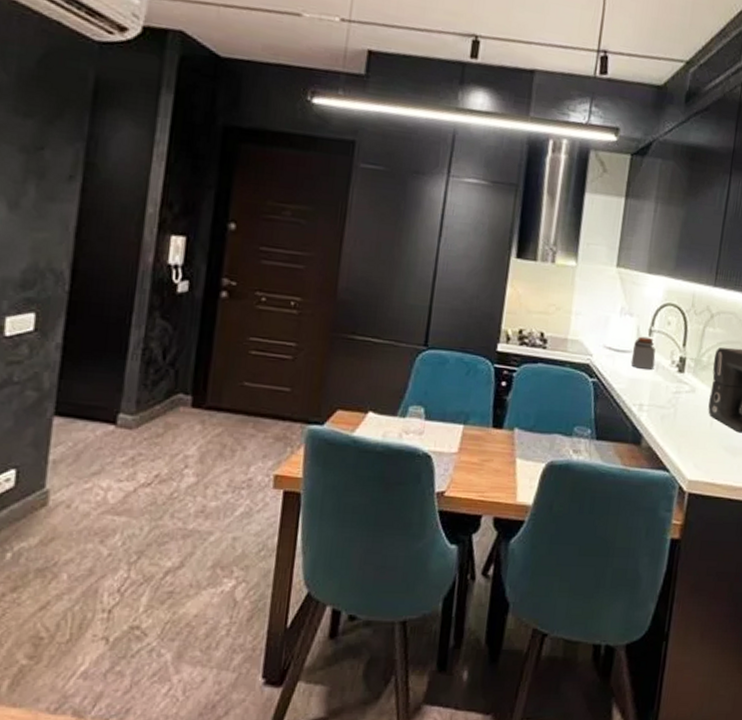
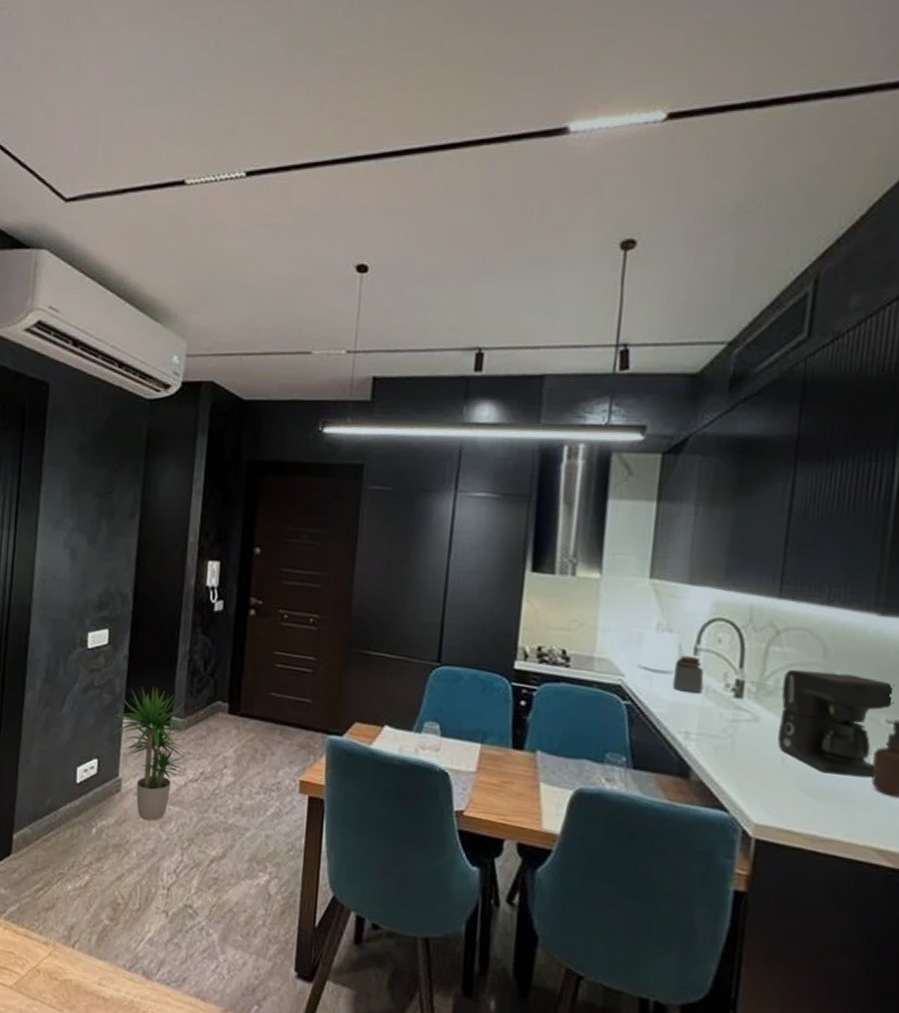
potted plant: none [39,380,142,535] -> present [114,687,189,820]

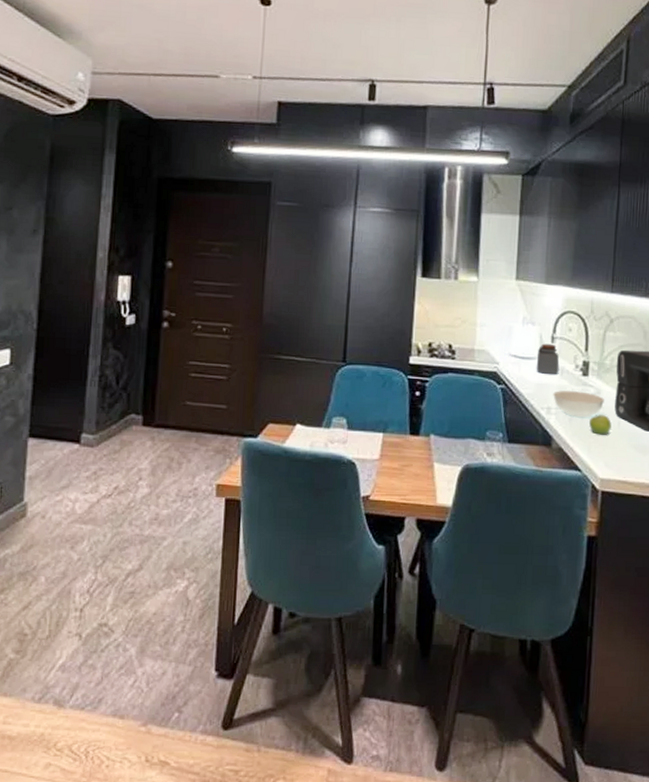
potted plant: present [114,687,189,820] -> none [17,405,102,542]
bowl: none [693,713,764,749] -> present [553,391,604,418]
fruit: none [741,746,773,772] -> present [589,415,612,435]

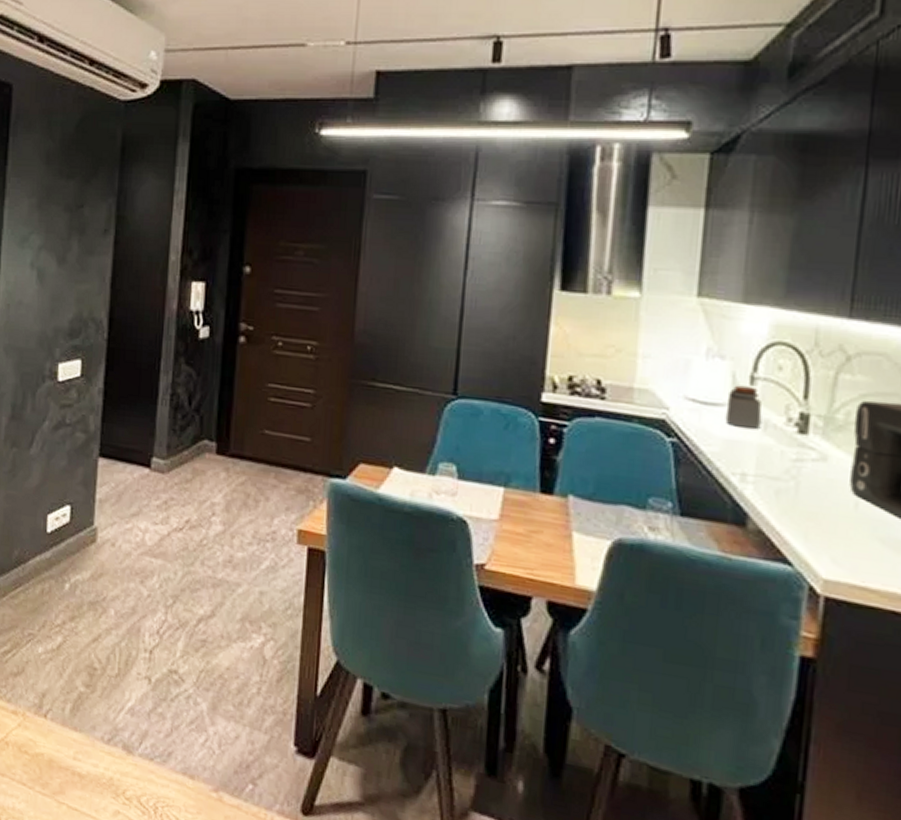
bowl: present [553,391,604,418] -> none [750,451,833,493]
fruit: present [589,415,612,435] -> none [807,489,844,520]

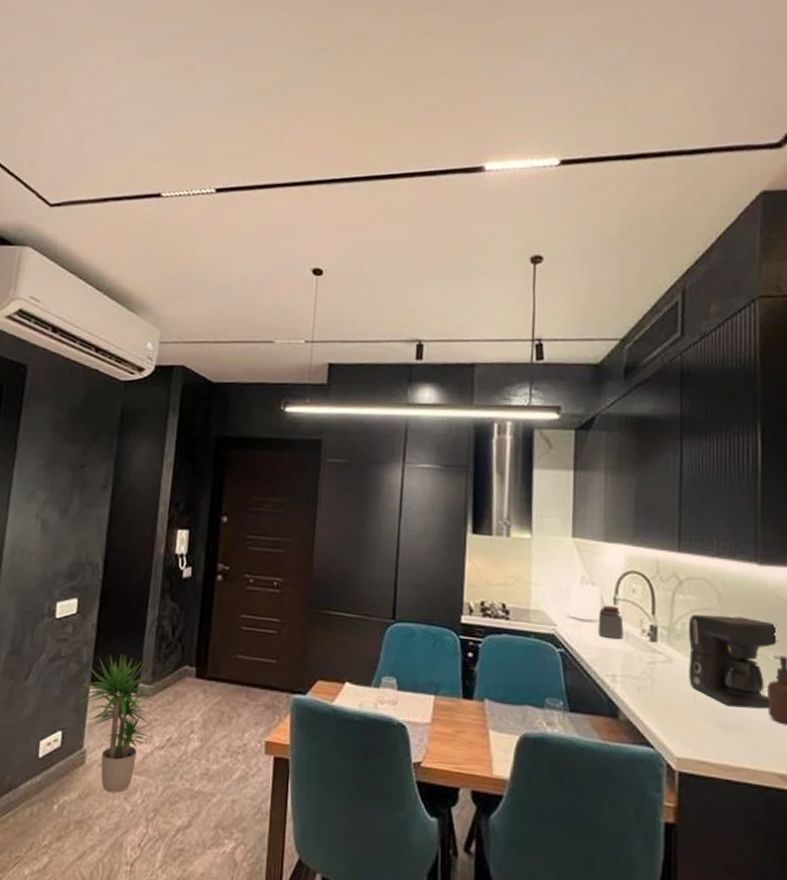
potted plant: none [88,424,173,575] -> present [79,654,157,792]

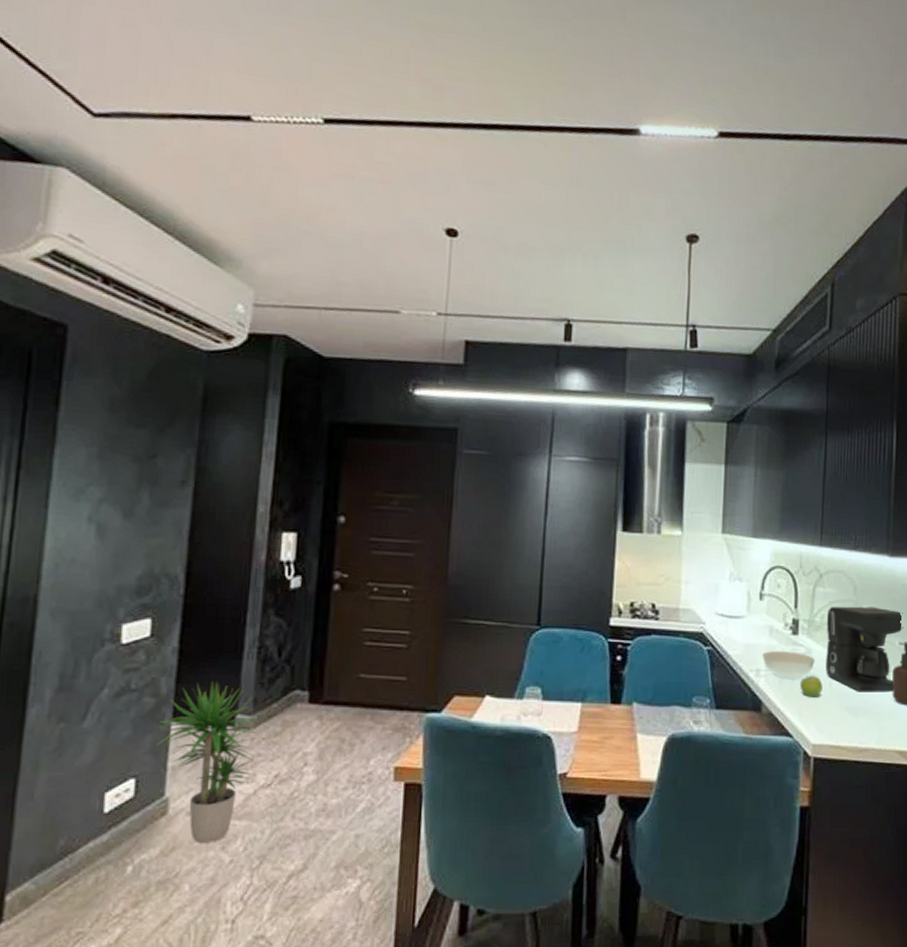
jar: present [598,605,624,640] -> none [744,601,768,635]
bowl: none [618,657,676,689] -> present [762,651,815,680]
fruit: none [661,685,686,709] -> present [800,676,823,697]

